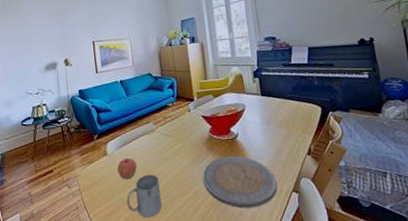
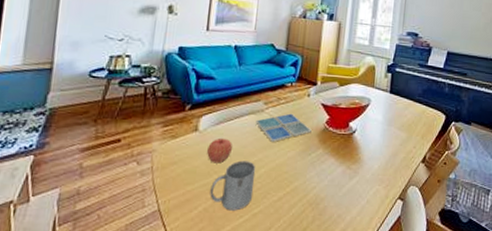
drink coaster: none [150,128,199,156] -> present [255,113,312,143]
plate: present [203,155,278,209] -> none [306,152,385,212]

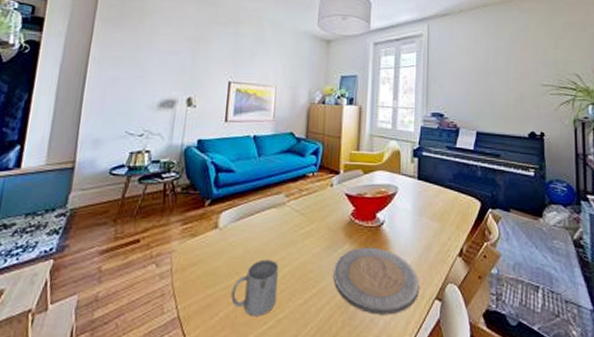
apple: present [207,138,232,164] -> none [227,234,254,263]
drink coaster: present [255,113,312,143] -> none [277,205,336,239]
plate: none [306,152,385,212] -> present [333,247,419,315]

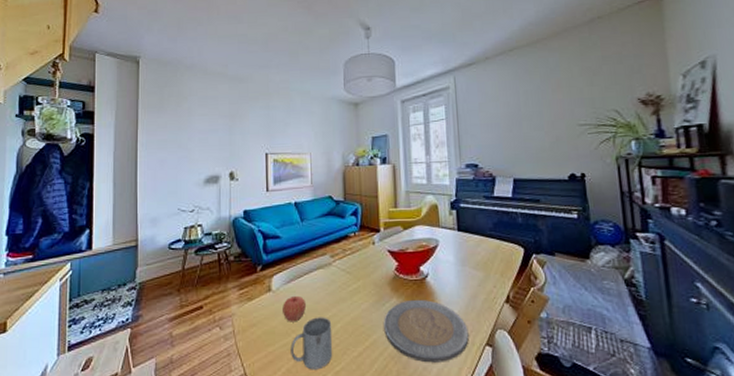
apple: none [227,234,254,263] -> present [283,295,306,322]

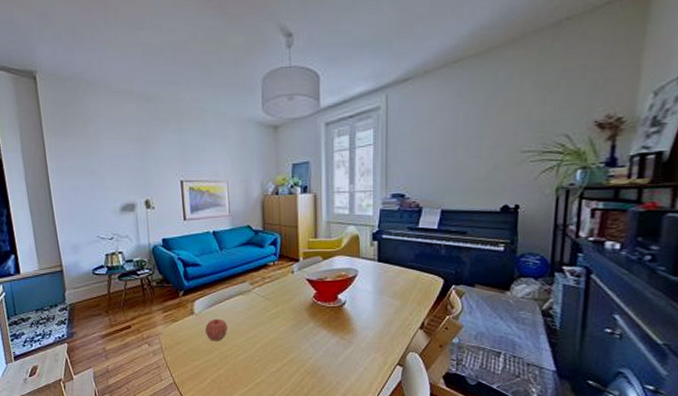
mug: present [290,317,333,370] -> none [214,337,253,381]
plate: present [384,299,469,363] -> none [301,324,381,378]

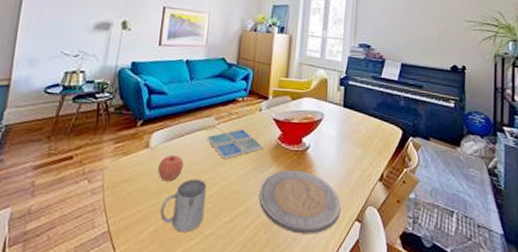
mug: none [214,337,253,381] -> present [160,178,208,233]
drink coaster: none [245,291,300,320] -> present [207,129,264,160]
plate: none [301,324,381,378] -> present [259,169,341,234]

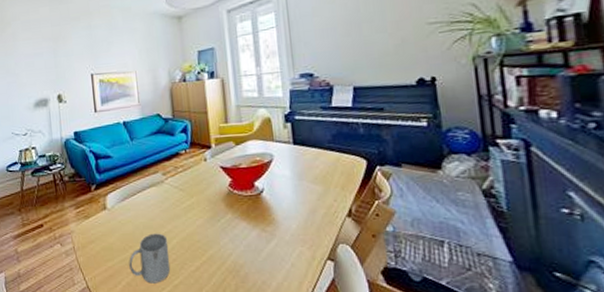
apple: present [158,154,183,182] -> none [118,213,141,239]
drink coaster: present [207,129,264,160] -> none [158,180,216,213]
plate: present [259,169,341,234] -> none [219,214,309,277]

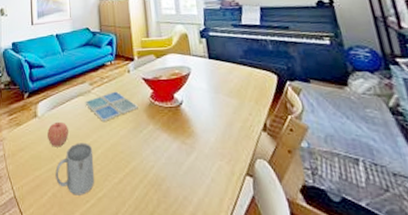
apple: none [118,213,141,239] -> present [47,121,68,147]
drink coaster: none [158,180,216,213] -> present [85,91,138,123]

